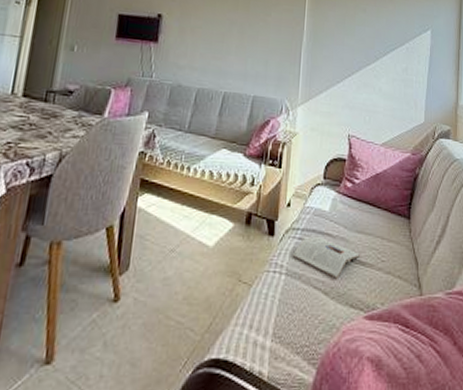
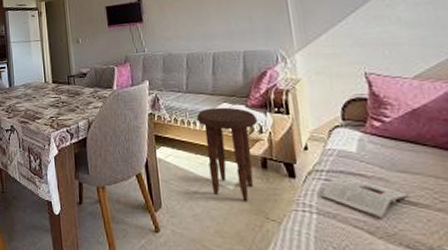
side table: none [190,153,252,263] -> present [196,107,258,202]

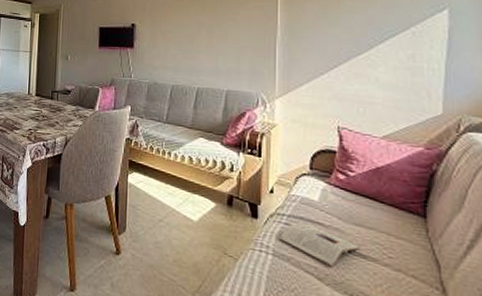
side table: present [196,107,258,202] -> none [171,141,231,236]

